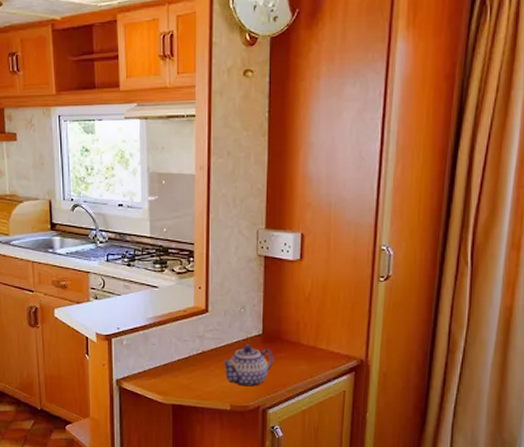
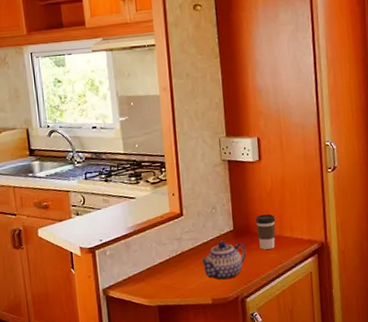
coffee cup: none [287,321,311,360] -> present [255,214,276,250]

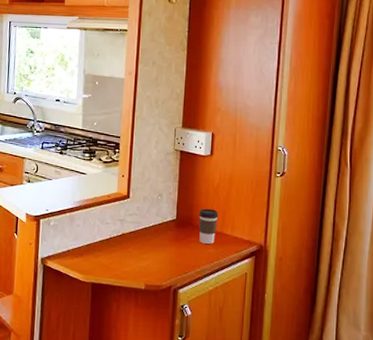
teapot: present [201,241,247,280] -> none [140,228,186,268]

